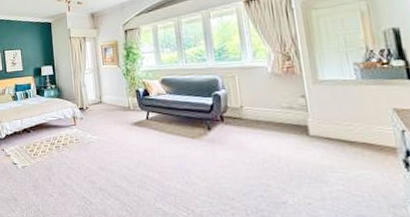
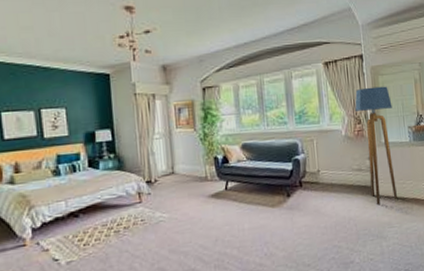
floor lamp: none [282,20,341,147] -> present [355,86,397,206]

